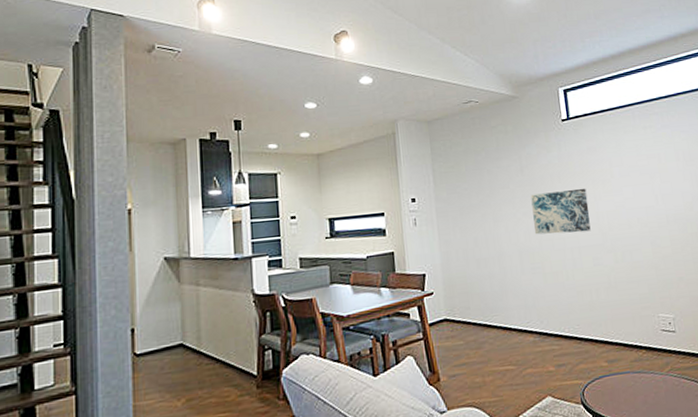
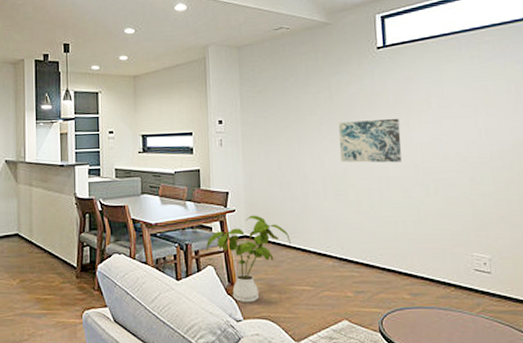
house plant: none [404,296,492,392] -> present [206,215,291,303]

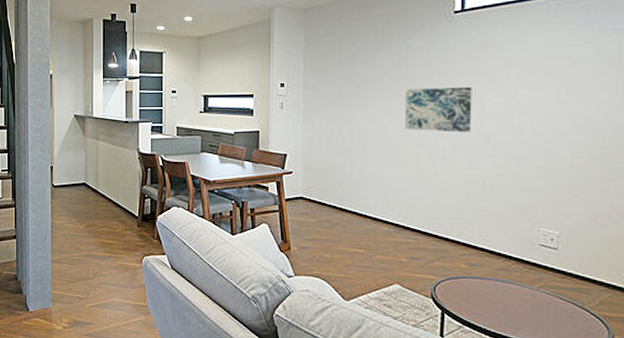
house plant: present [206,215,291,303] -> none [262,178,347,261]

